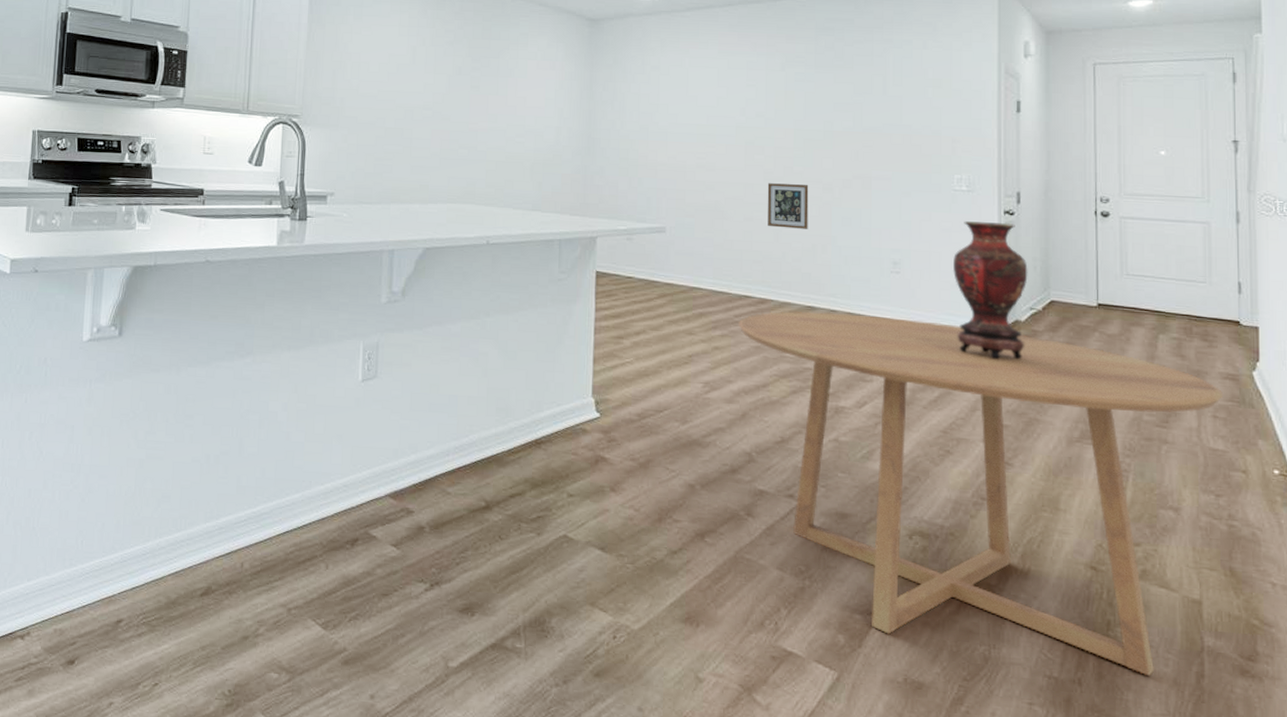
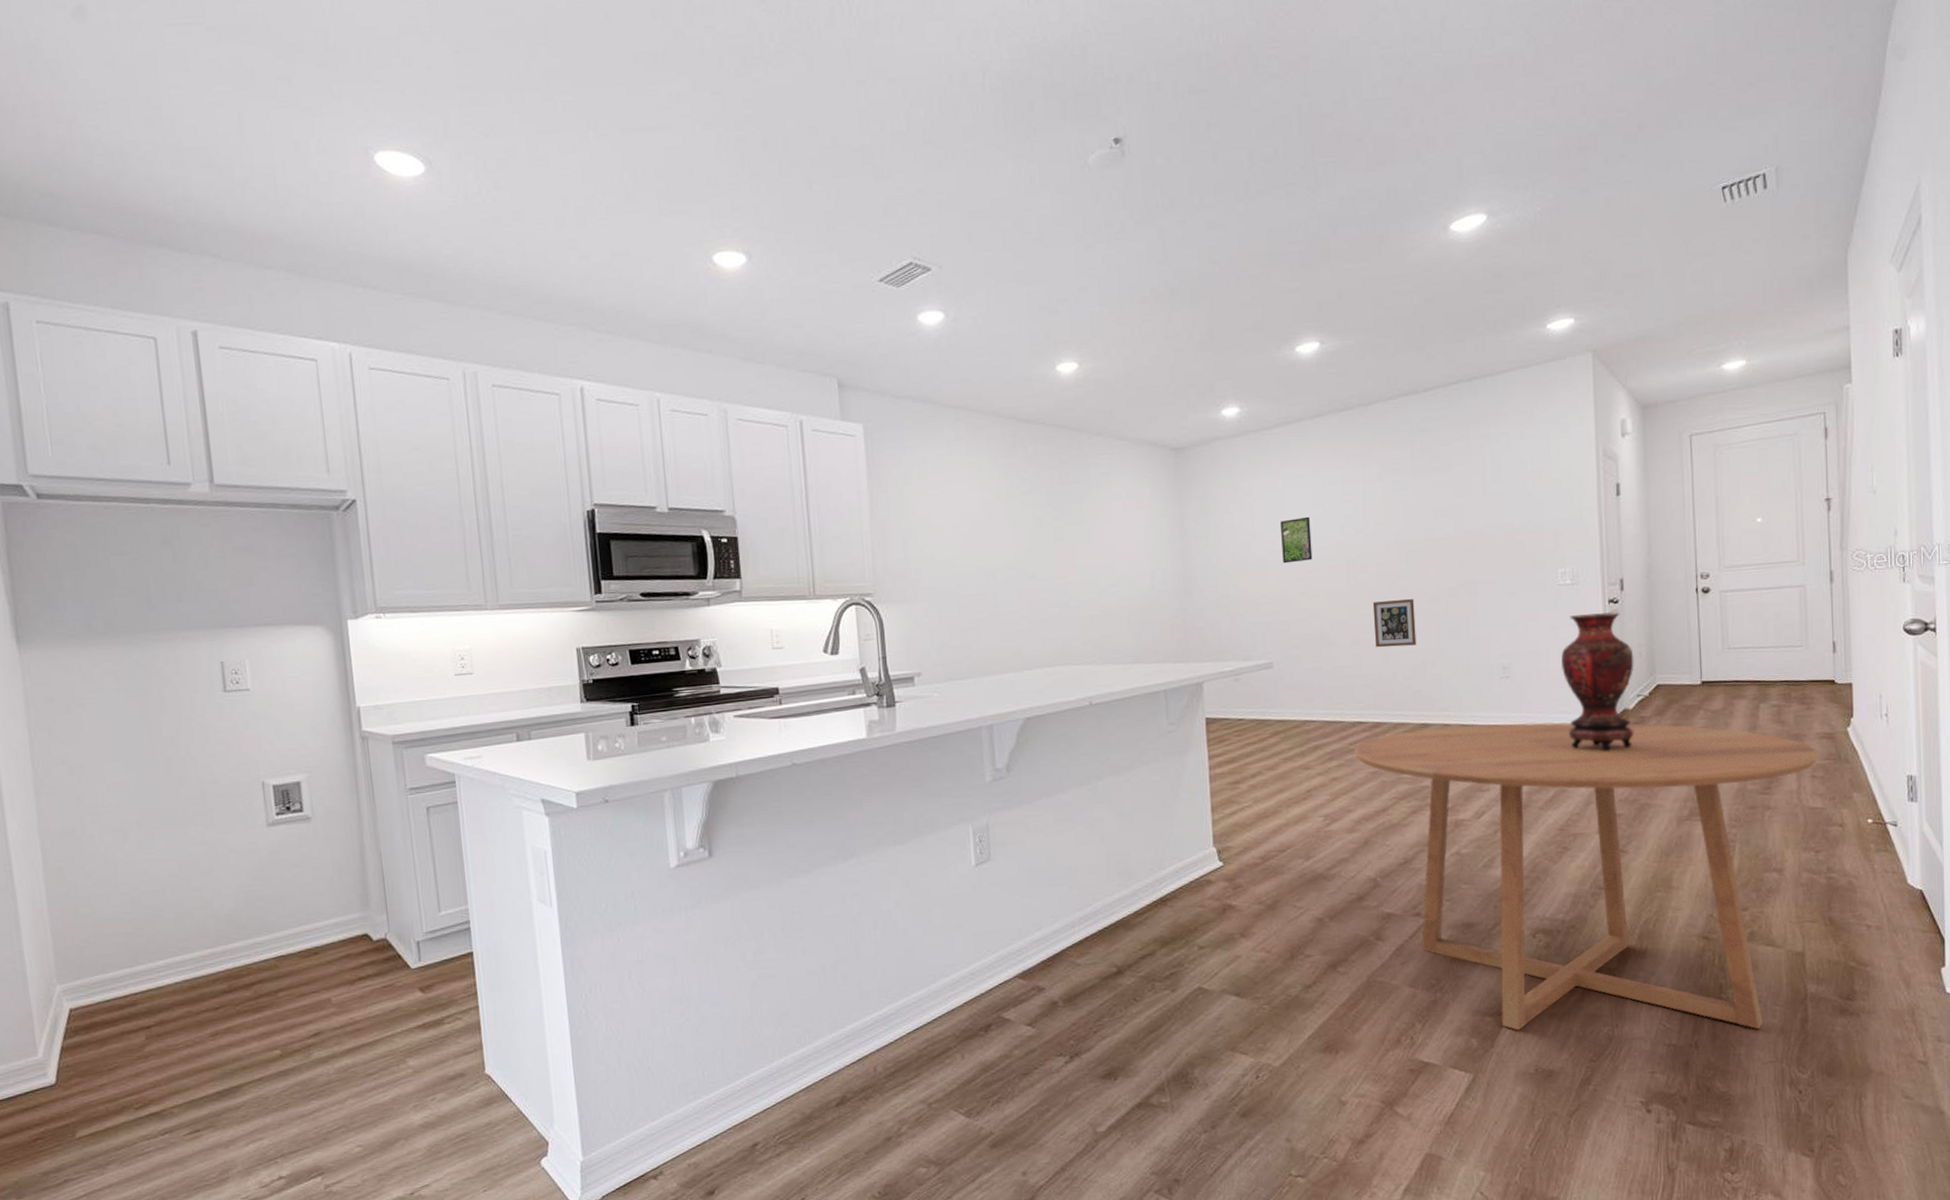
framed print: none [683,95,713,137] -> present [1280,516,1313,564]

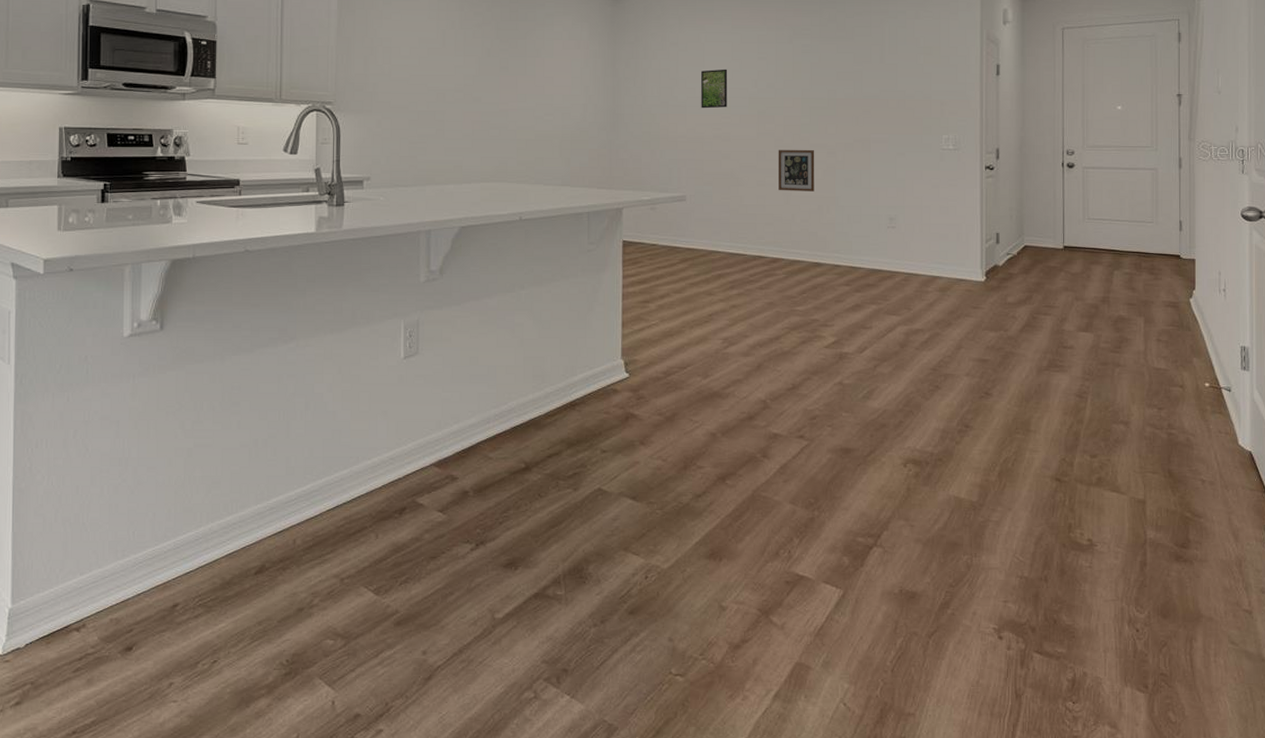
dining table: present [1354,722,1820,1031] -> none [753,268,1165,569]
vase: present [1561,611,1634,752] -> none [941,177,1005,302]

